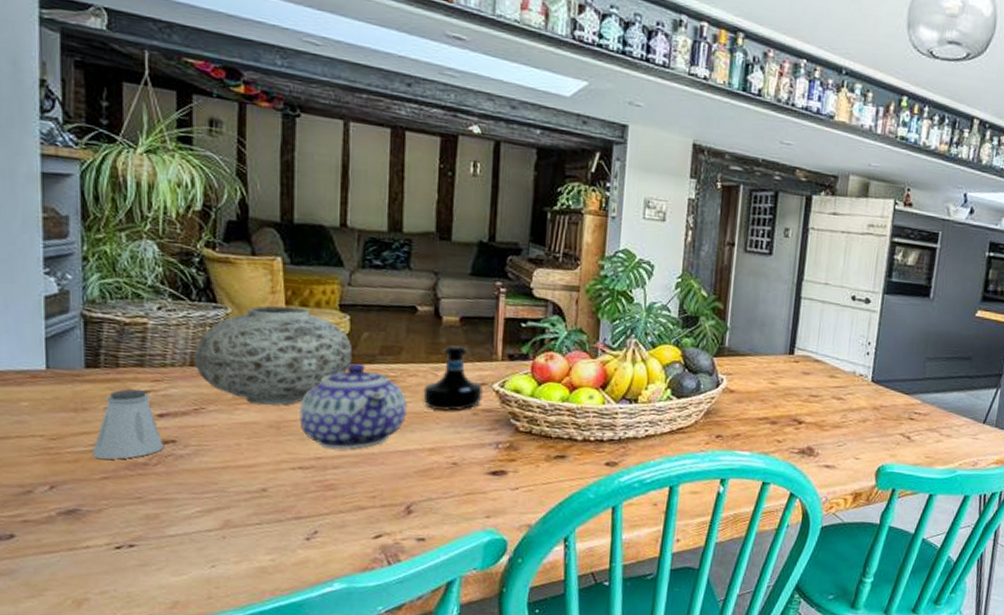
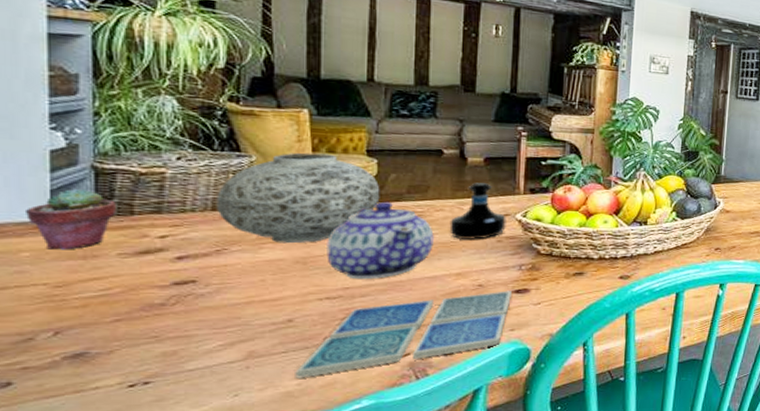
potted succulent: none [23,338,103,402] -> present [24,189,116,250]
saltshaker: present [93,389,163,460] -> none [103,235,182,302]
drink coaster: none [269,471,488,554] -> present [295,291,512,378]

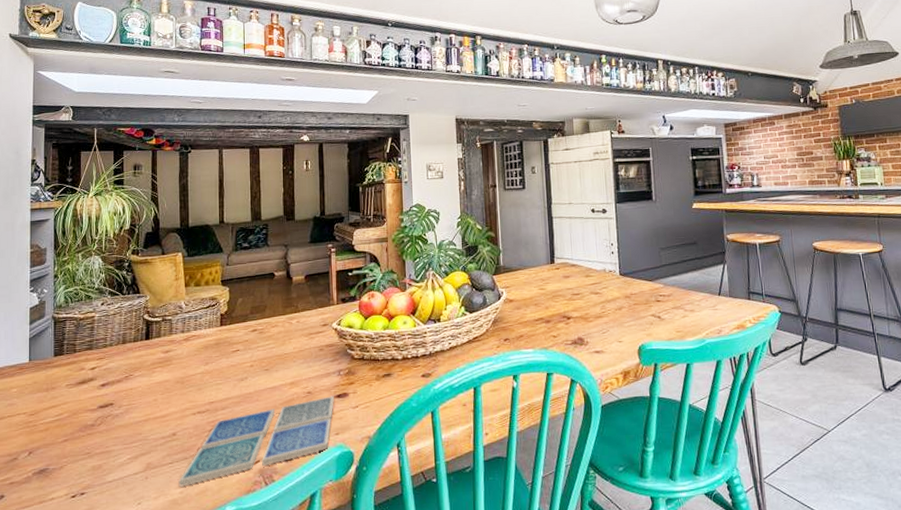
potted succulent: present [24,189,116,250] -> none [15,336,66,385]
vase: present [216,152,380,244] -> none [125,287,232,367]
teapot: present [327,201,434,280] -> none [197,322,272,394]
tequila bottle: present [449,183,506,239] -> none [283,298,325,351]

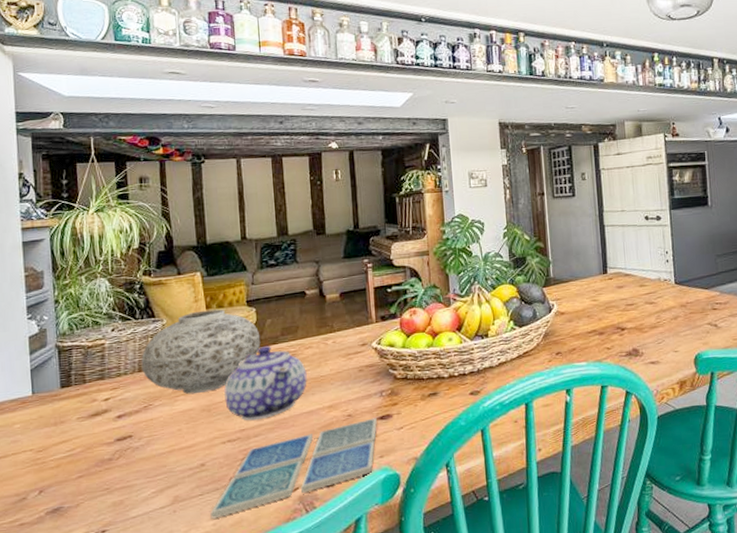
vase: none [125,287,232,367] -> present [141,309,261,395]
teapot: none [197,322,272,394] -> present [224,345,307,421]

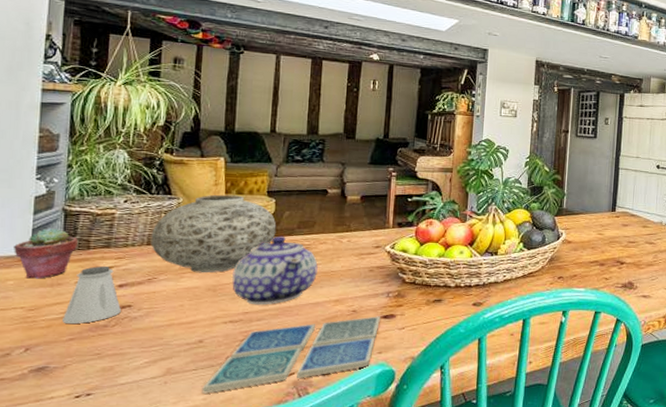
potted succulent: none [15,366,74,420] -> present [13,228,78,279]
saltshaker: none [70,399,123,461] -> present [63,266,121,324]

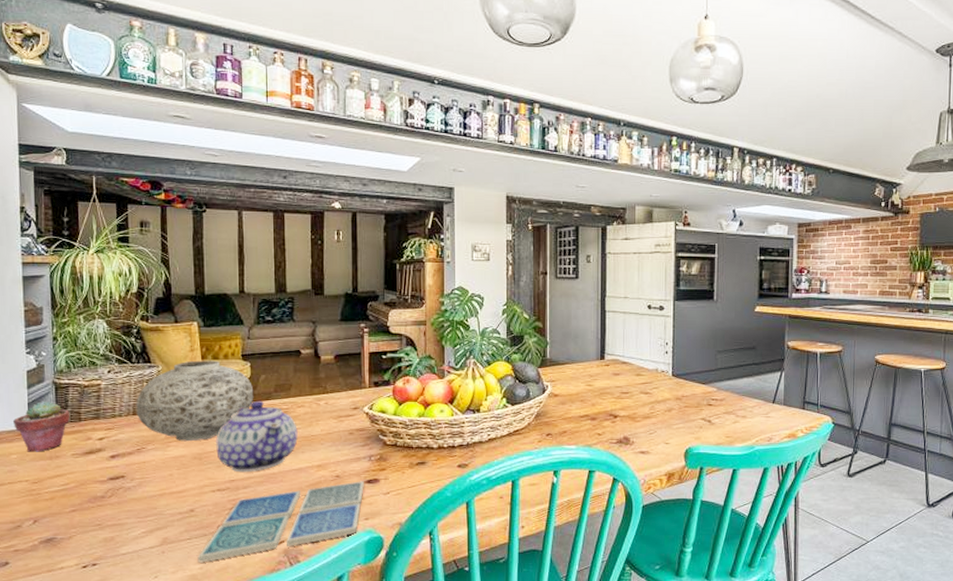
saltshaker: present [63,266,121,324] -> none [64,438,115,495]

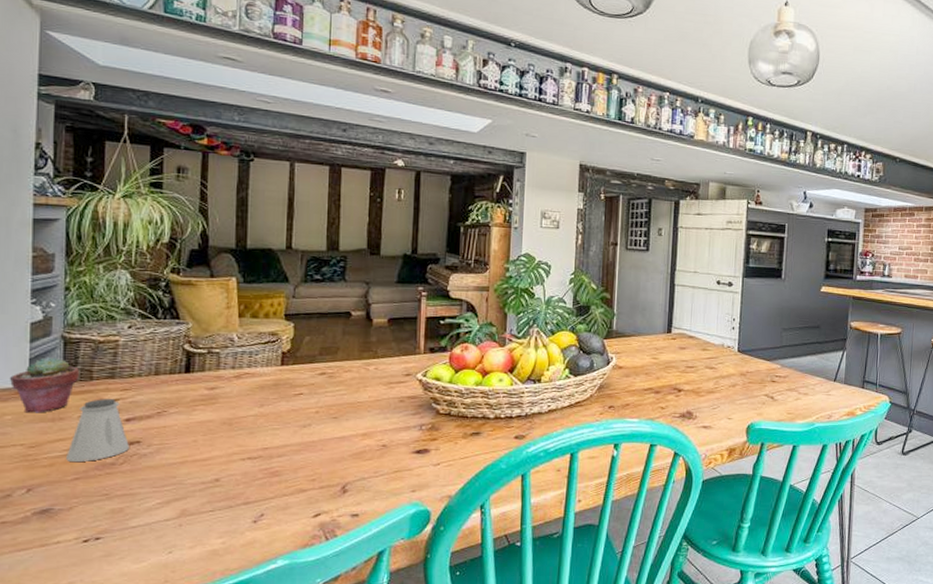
saltshaker: none [64,438,115,495] -> present [66,399,129,462]
vase: present [136,360,254,442] -> none [159,318,296,406]
drink coaster: present [197,481,364,563] -> none [220,451,413,537]
teapot: present [216,400,298,473] -> none [249,363,343,440]

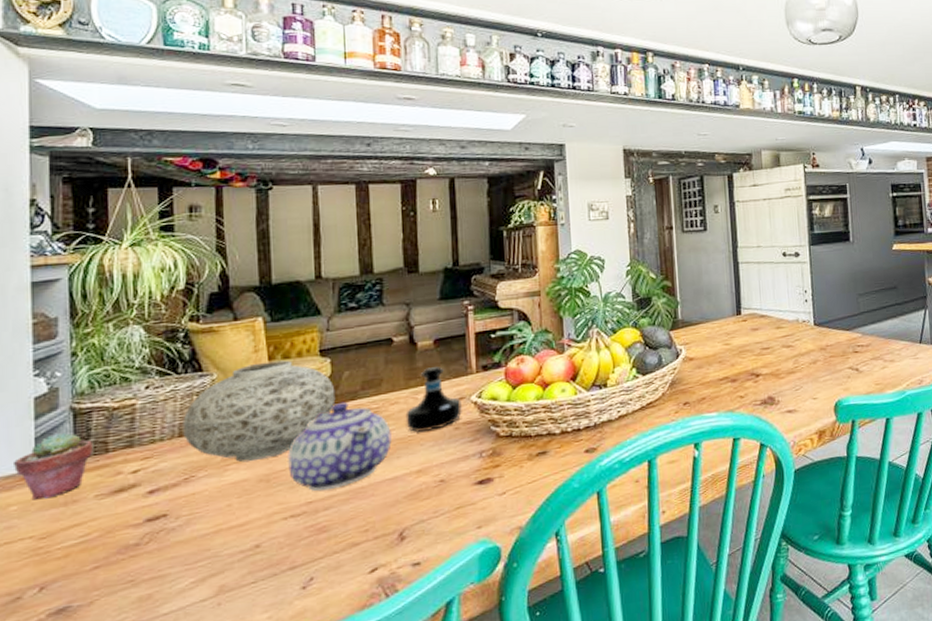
saltshaker: present [66,399,129,462] -> none [83,470,154,549]
vase: none [159,318,296,406] -> present [182,360,336,463]
teapot: none [249,363,343,440] -> present [288,401,392,492]
tequila bottle: none [356,343,408,400] -> present [405,367,462,432]

